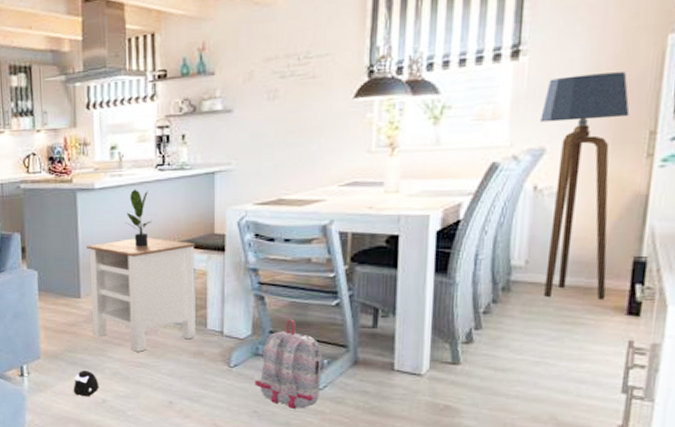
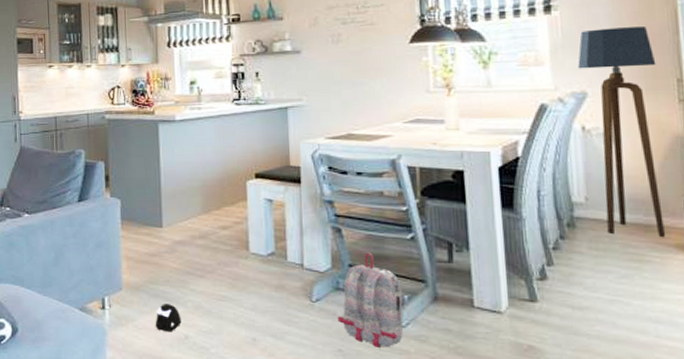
side table: present [86,238,196,352] -> none [168,169,277,284]
potted plant: present [125,189,153,247] -> none [205,121,231,178]

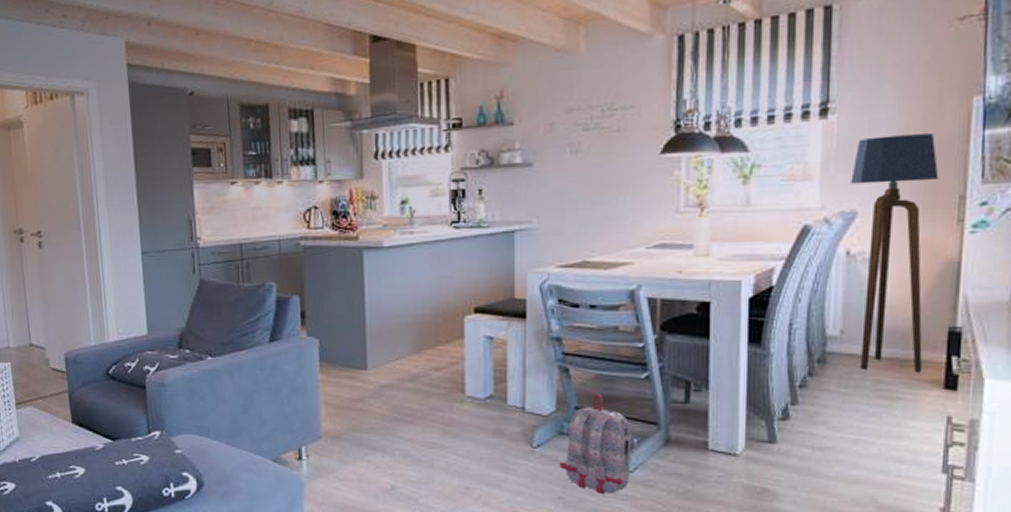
speaker: present [155,304,182,332] -> none [358,453,388,483]

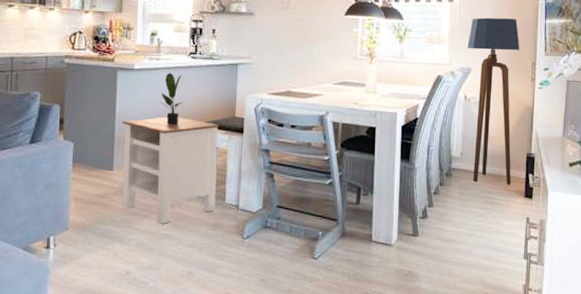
side table: none [374,302,495,431] -> present [122,117,220,224]
potted plant: none [417,248,447,313] -> present [160,72,184,125]
backpack: present [559,393,631,494] -> none [263,195,318,277]

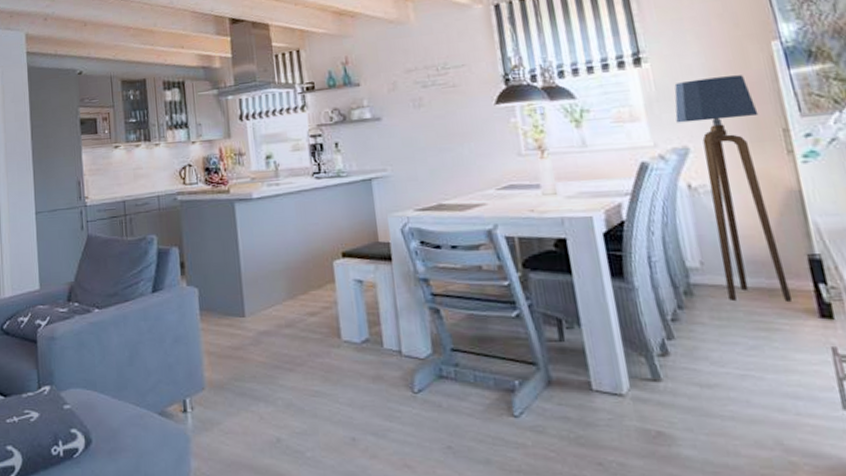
side table: present [122,117,220,224] -> none [248,248,373,378]
potted plant: present [160,72,184,125] -> none [286,198,314,259]

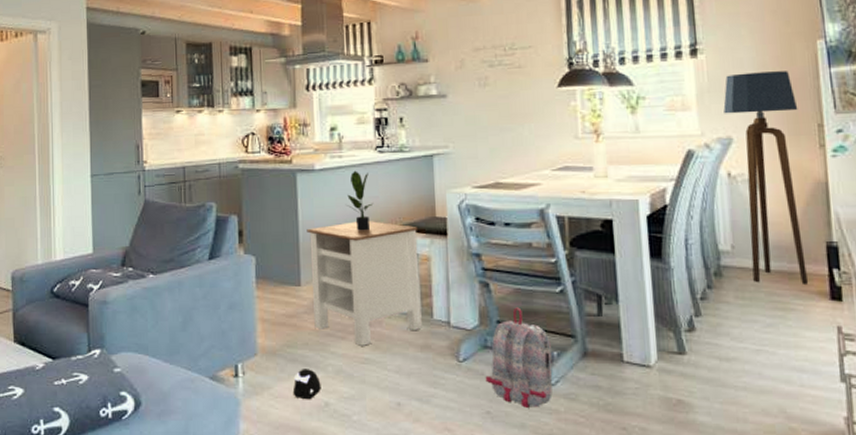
speaker: none [243,403,272,436] -> present [292,369,321,400]
side table: none [248,248,373,378] -> present [306,221,422,346]
potted plant: none [286,198,314,259] -> present [346,170,374,231]
backpack: none [443,334,518,442] -> present [485,307,553,408]

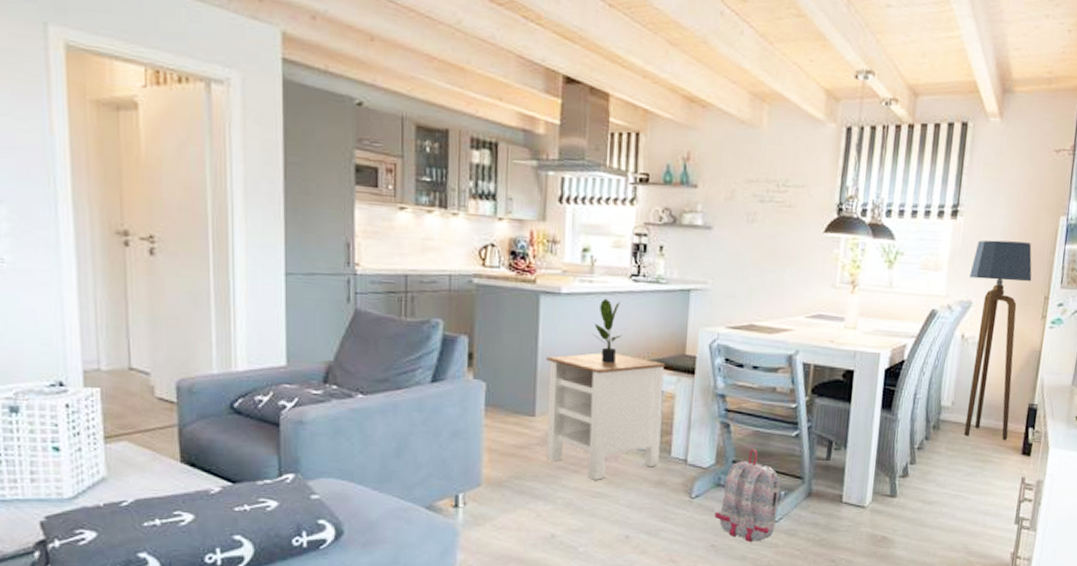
speaker: present [292,369,321,400] -> none [517,501,549,532]

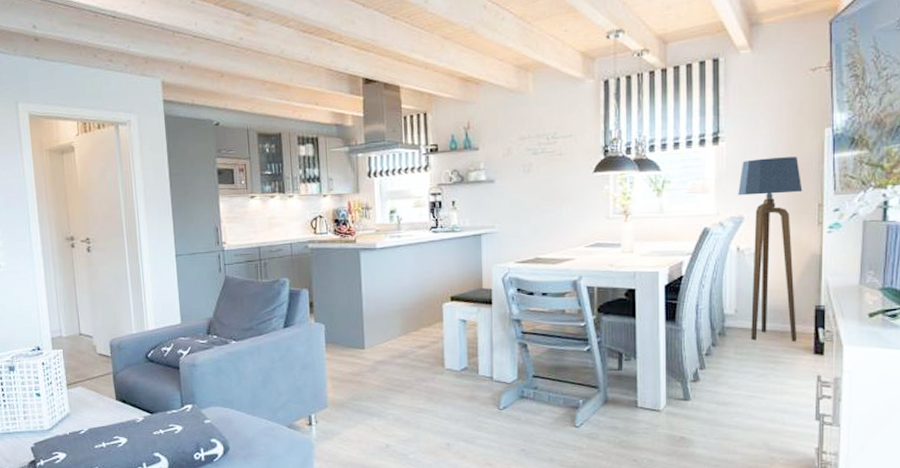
side table: present [546,353,666,480] -> none [369,292,469,398]
potted plant: present [593,298,623,364] -> none [404,249,429,301]
backpack: present [714,449,780,542] -> none [521,364,578,446]

